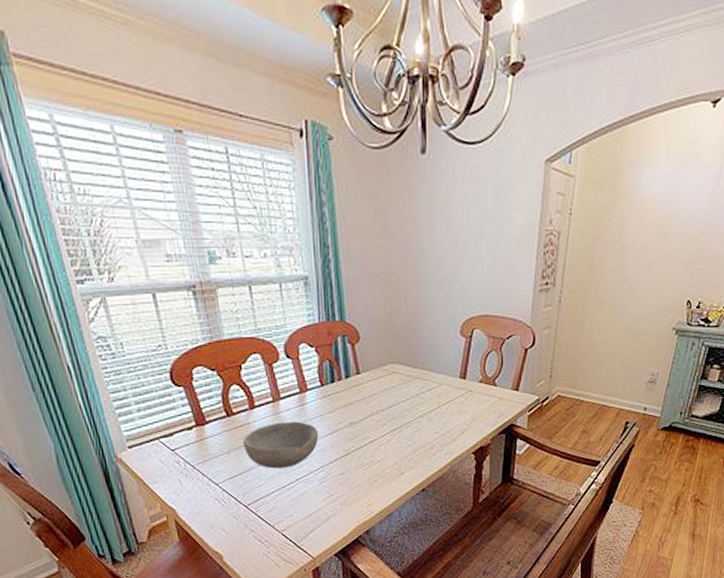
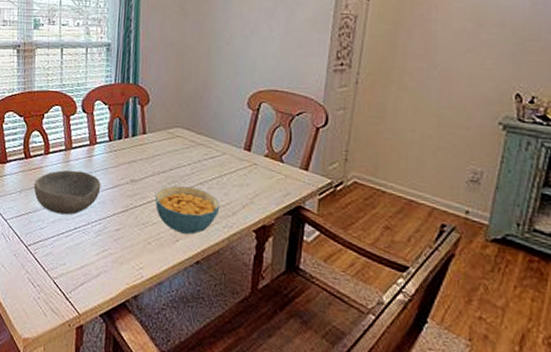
cereal bowl: none [376,421,441,466] -> present [154,185,220,235]

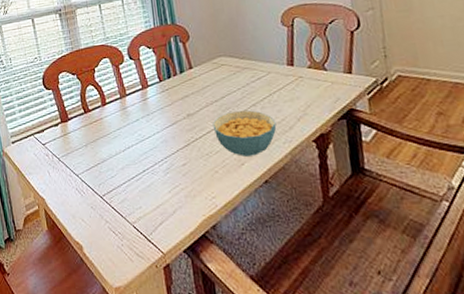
bowl: present [33,169,101,215] -> none [97,115,161,160]

